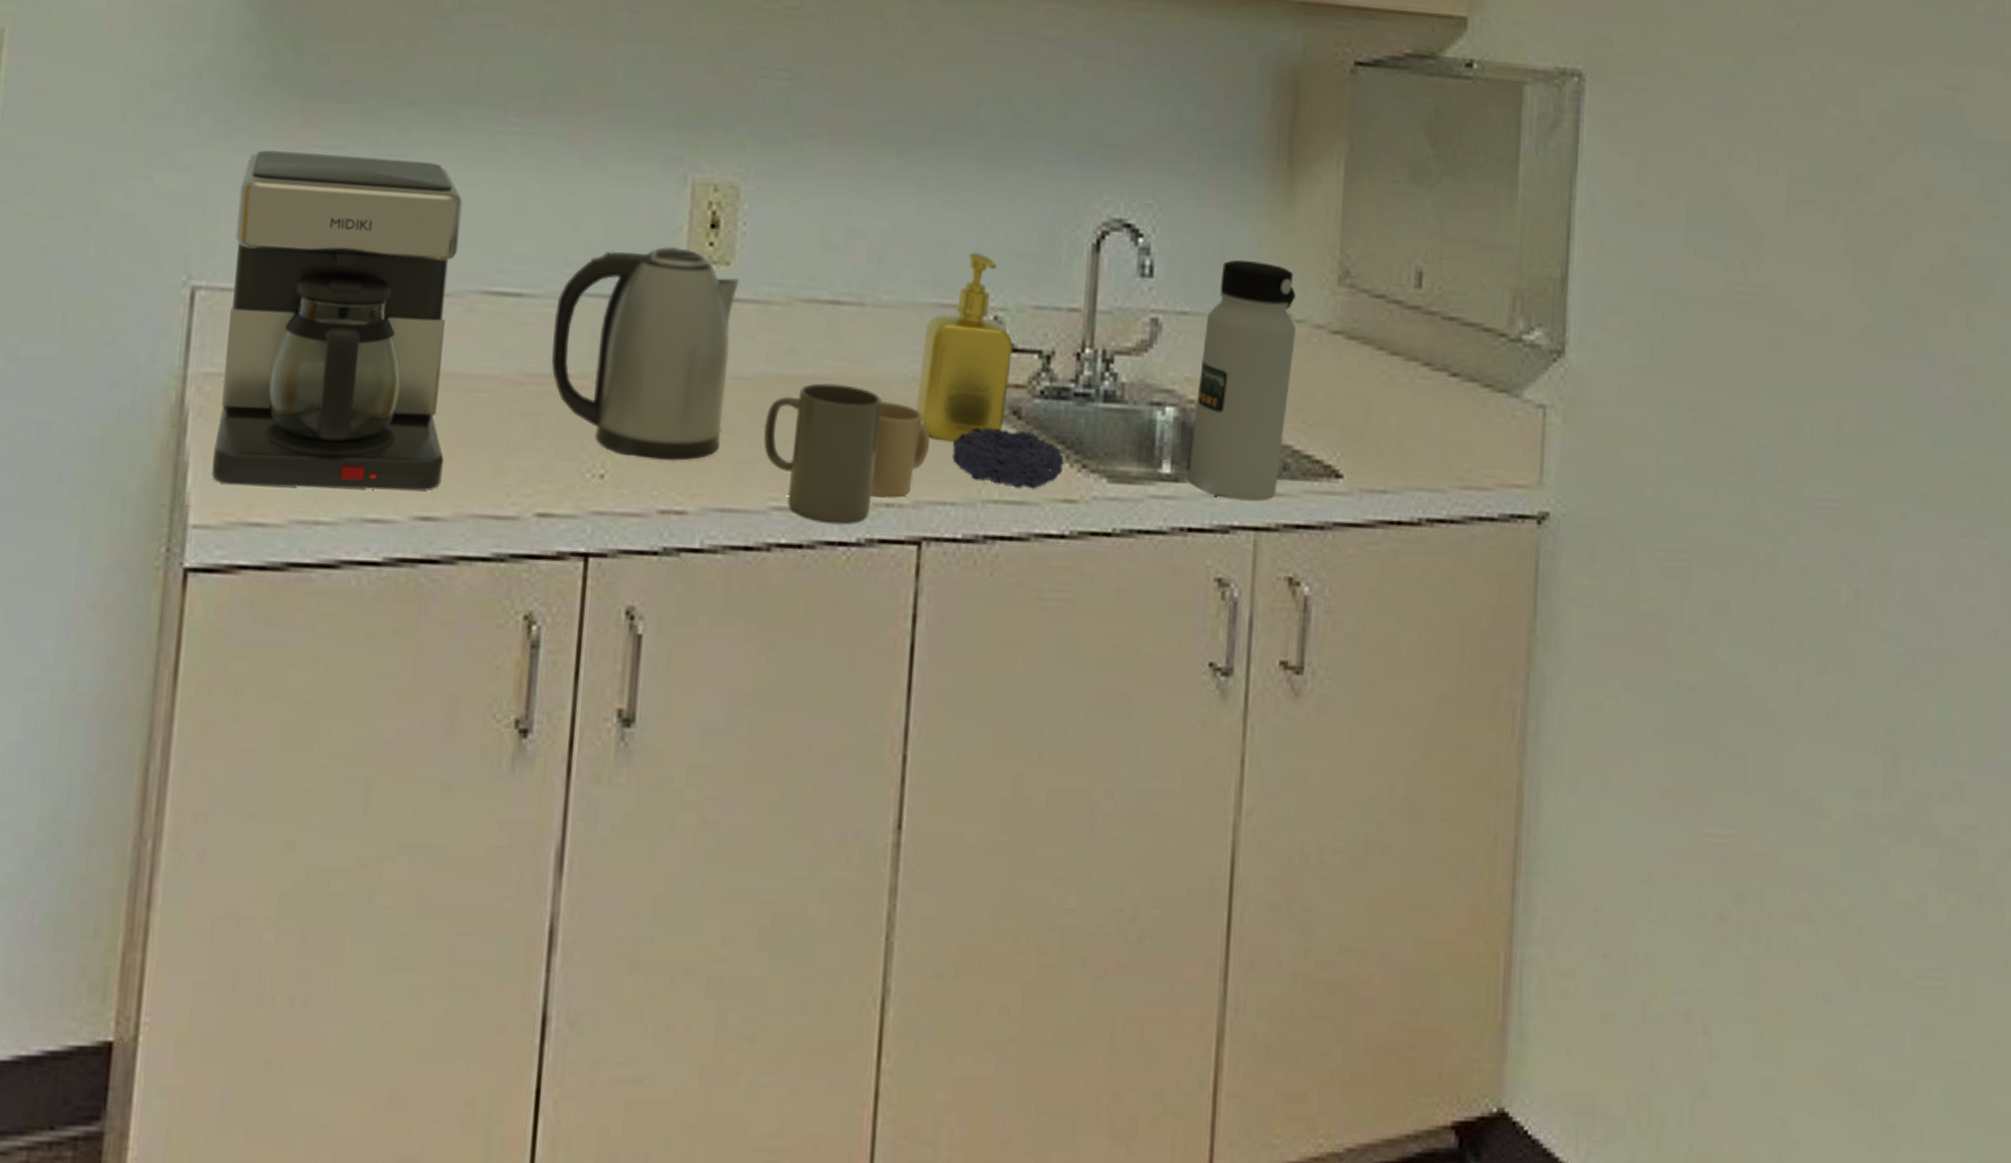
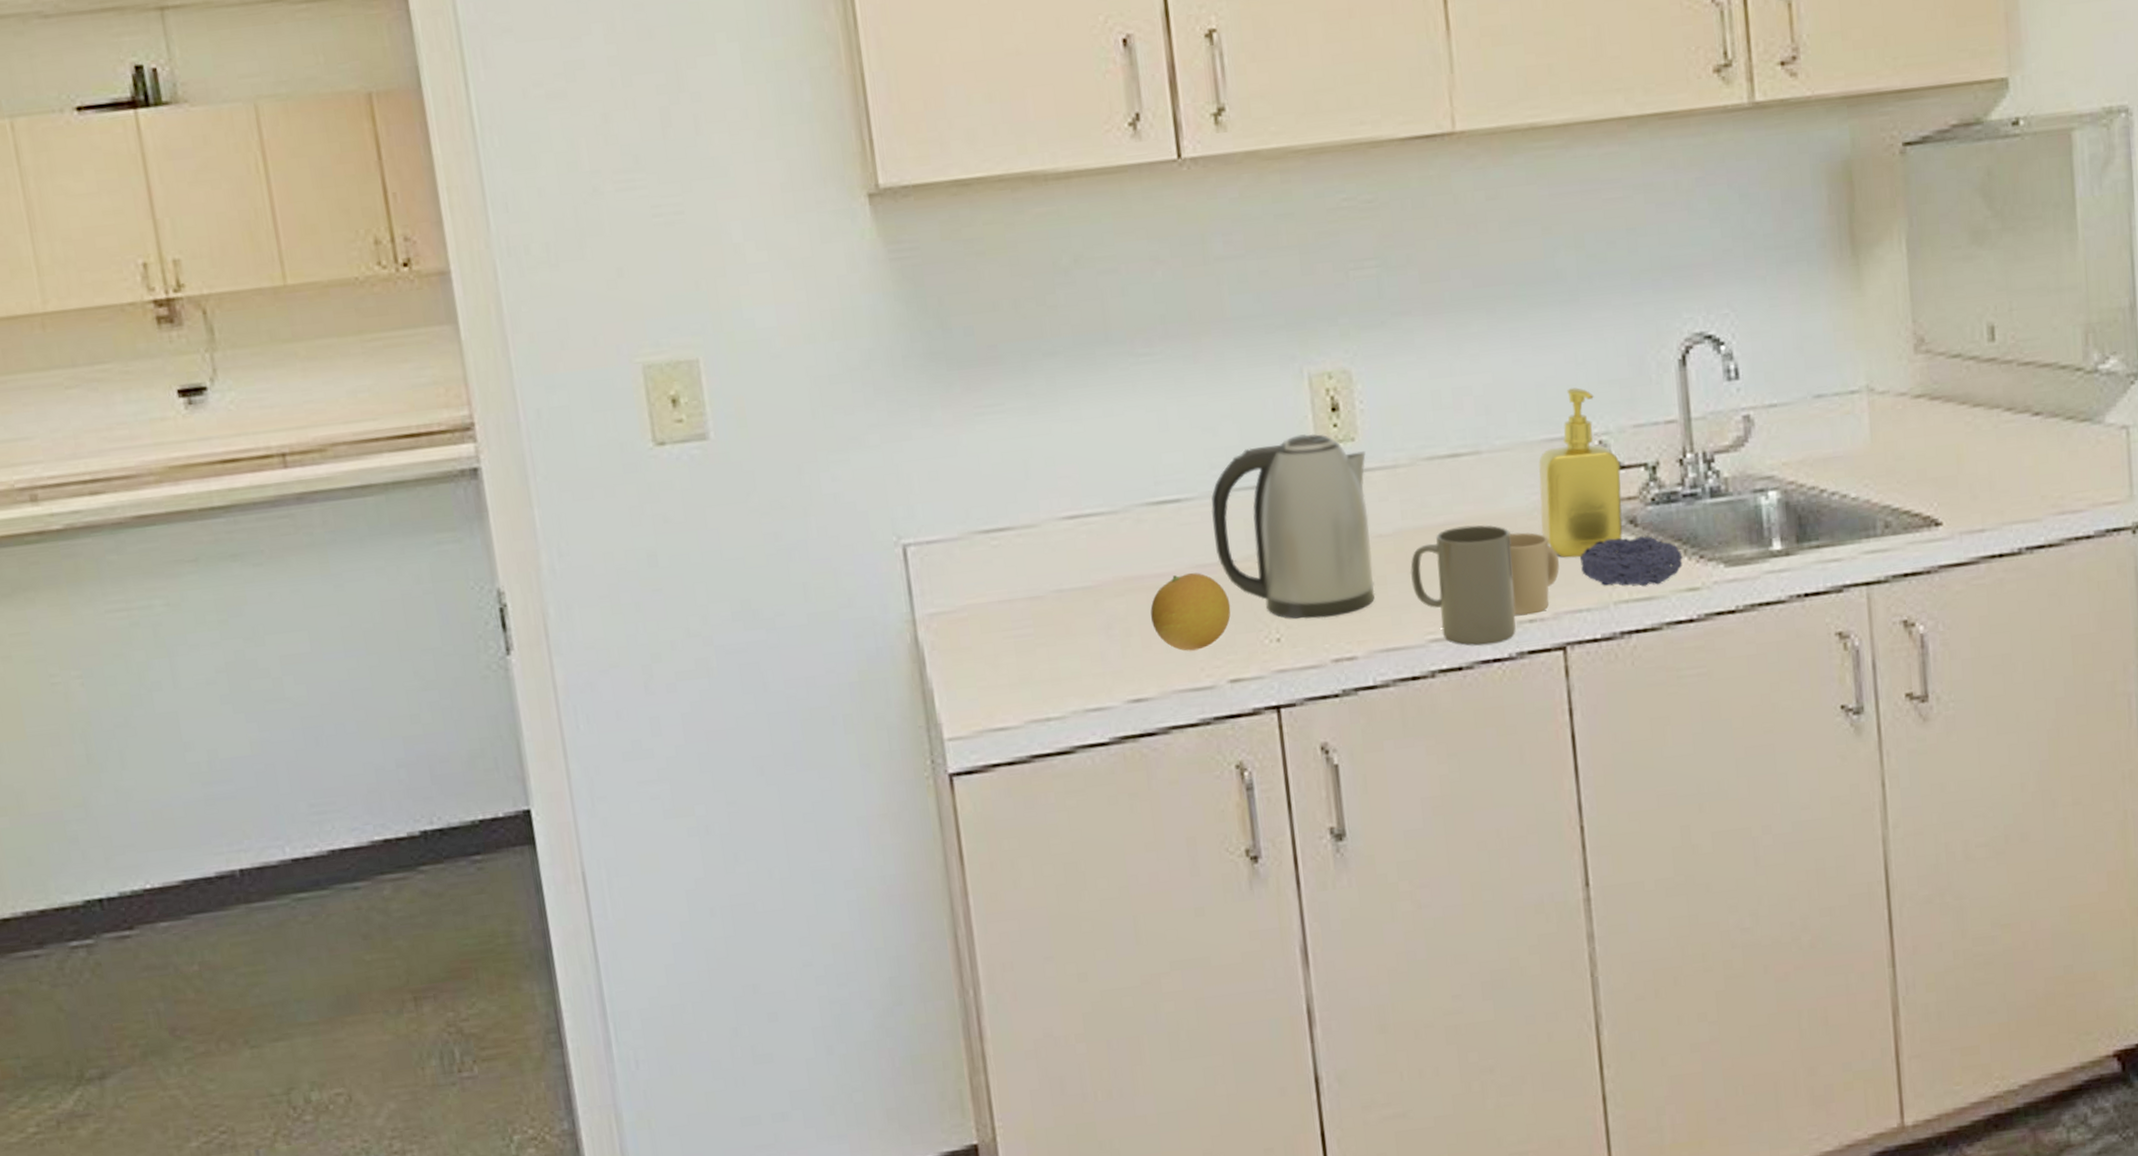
coffee maker: present [212,150,463,490] -> none [923,401,1144,702]
fruit: none [461,380,556,472] -> present [1150,573,1231,651]
water bottle: present [1188,260,1296,502] -> none [1794,346,1882,562]

